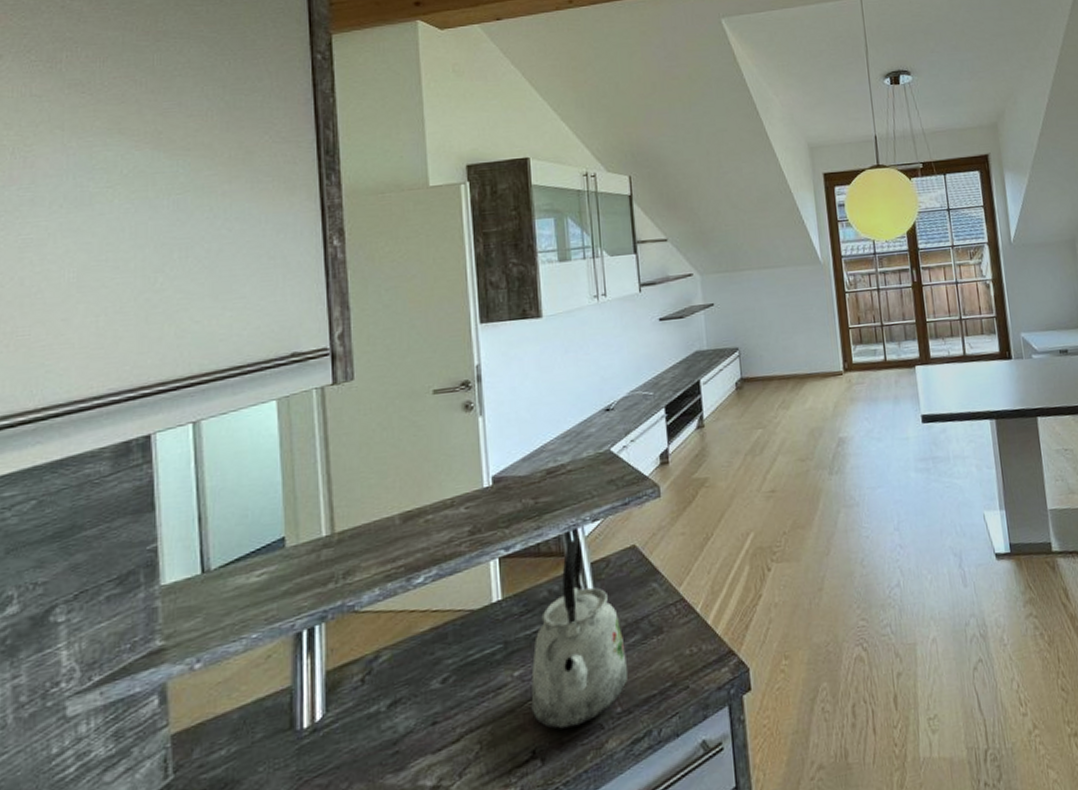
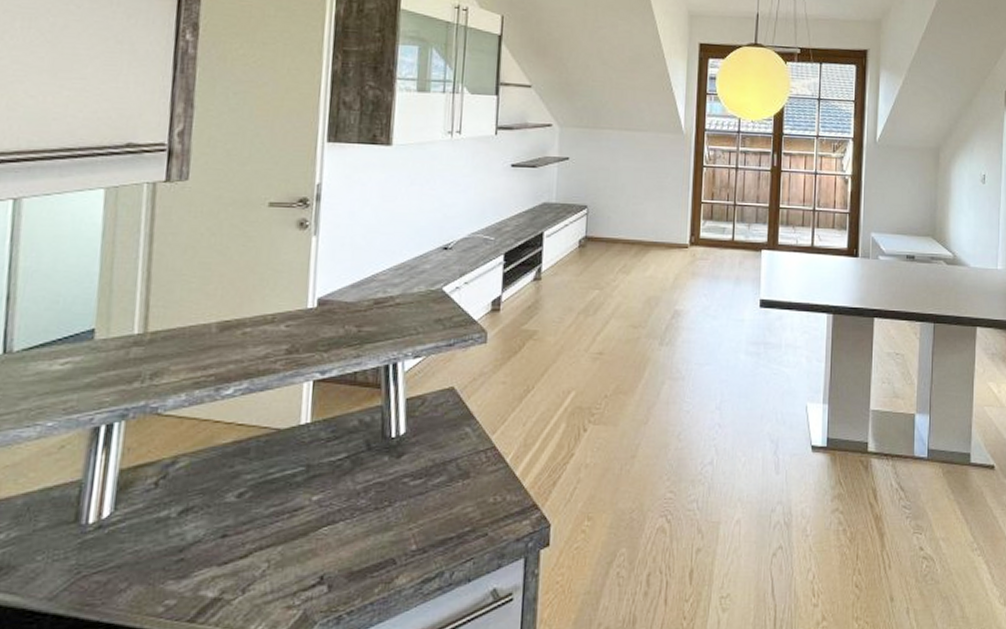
kettle: present [531,538,629,729] -> none [325,372,430,559]

